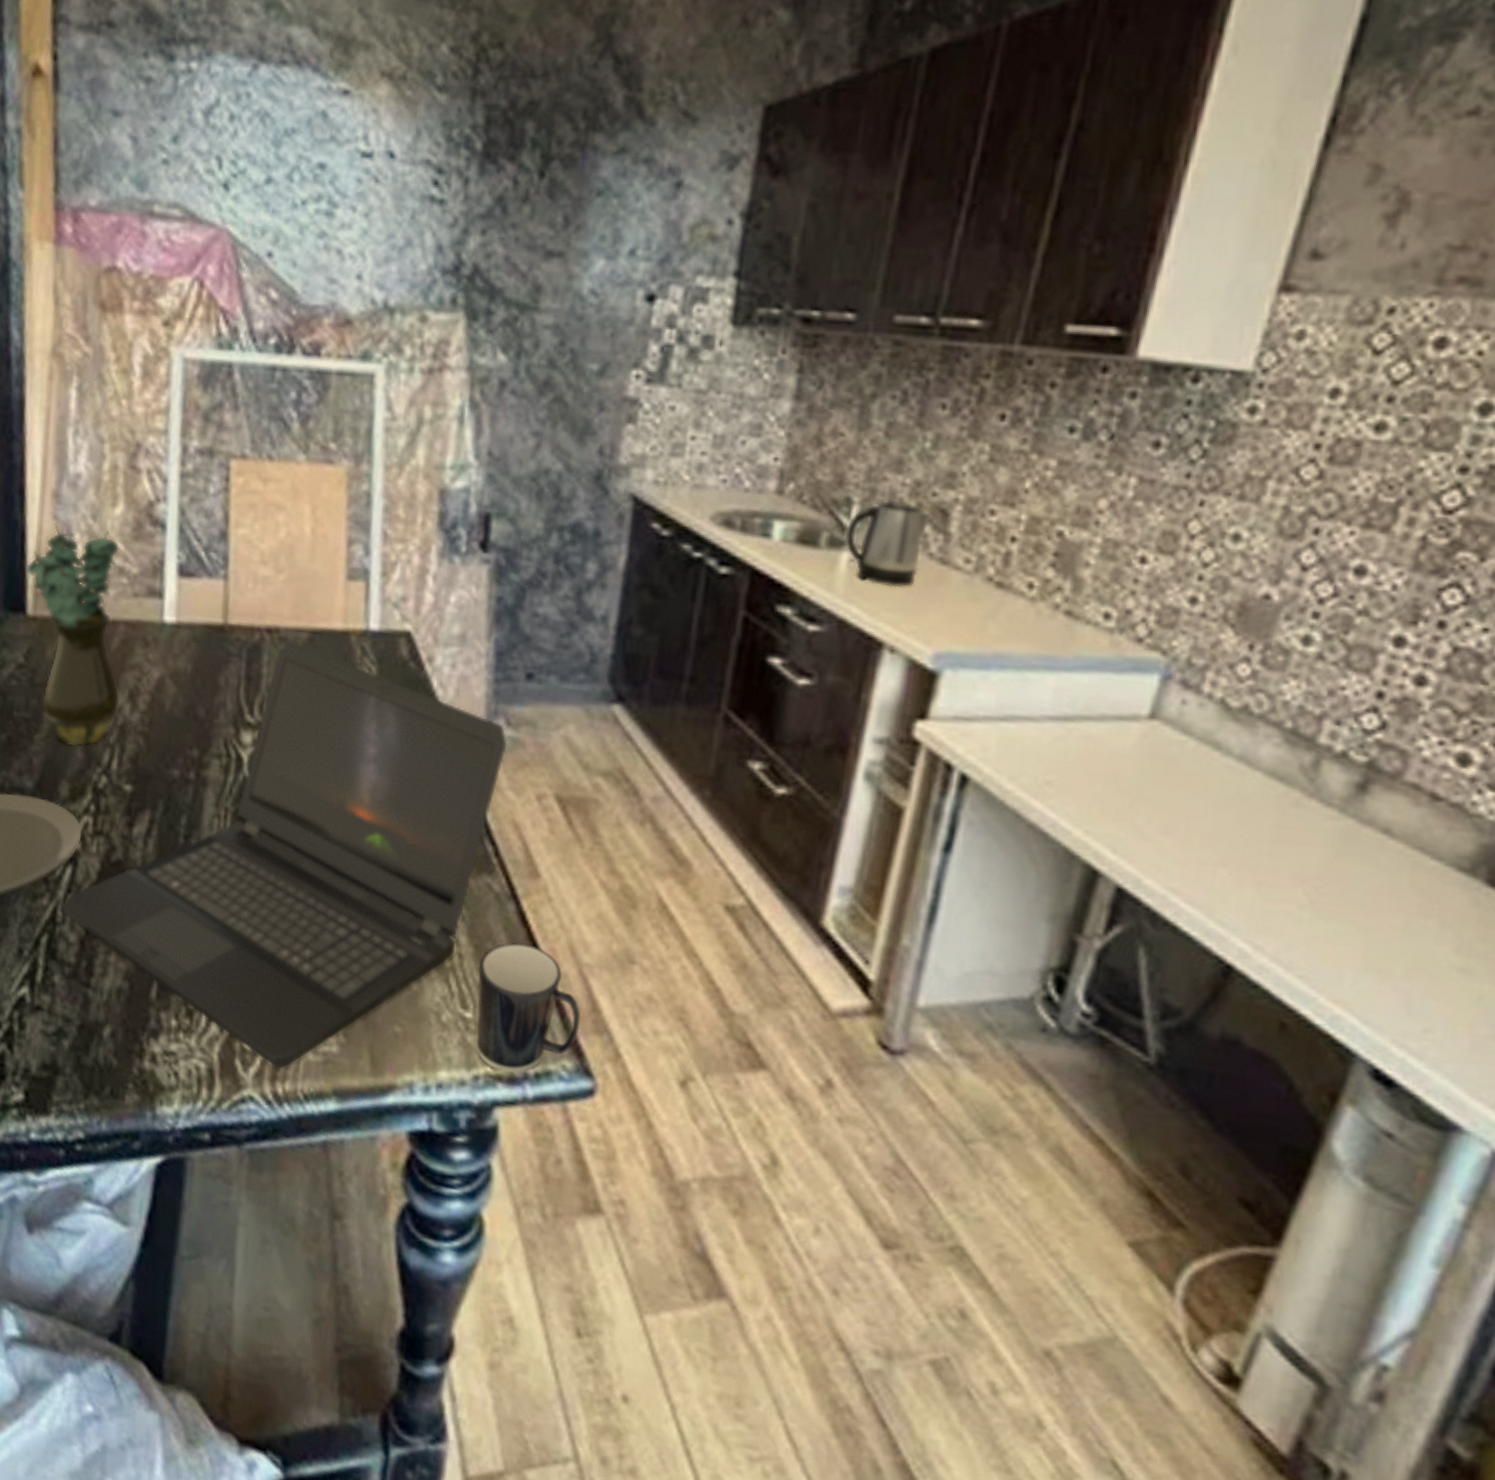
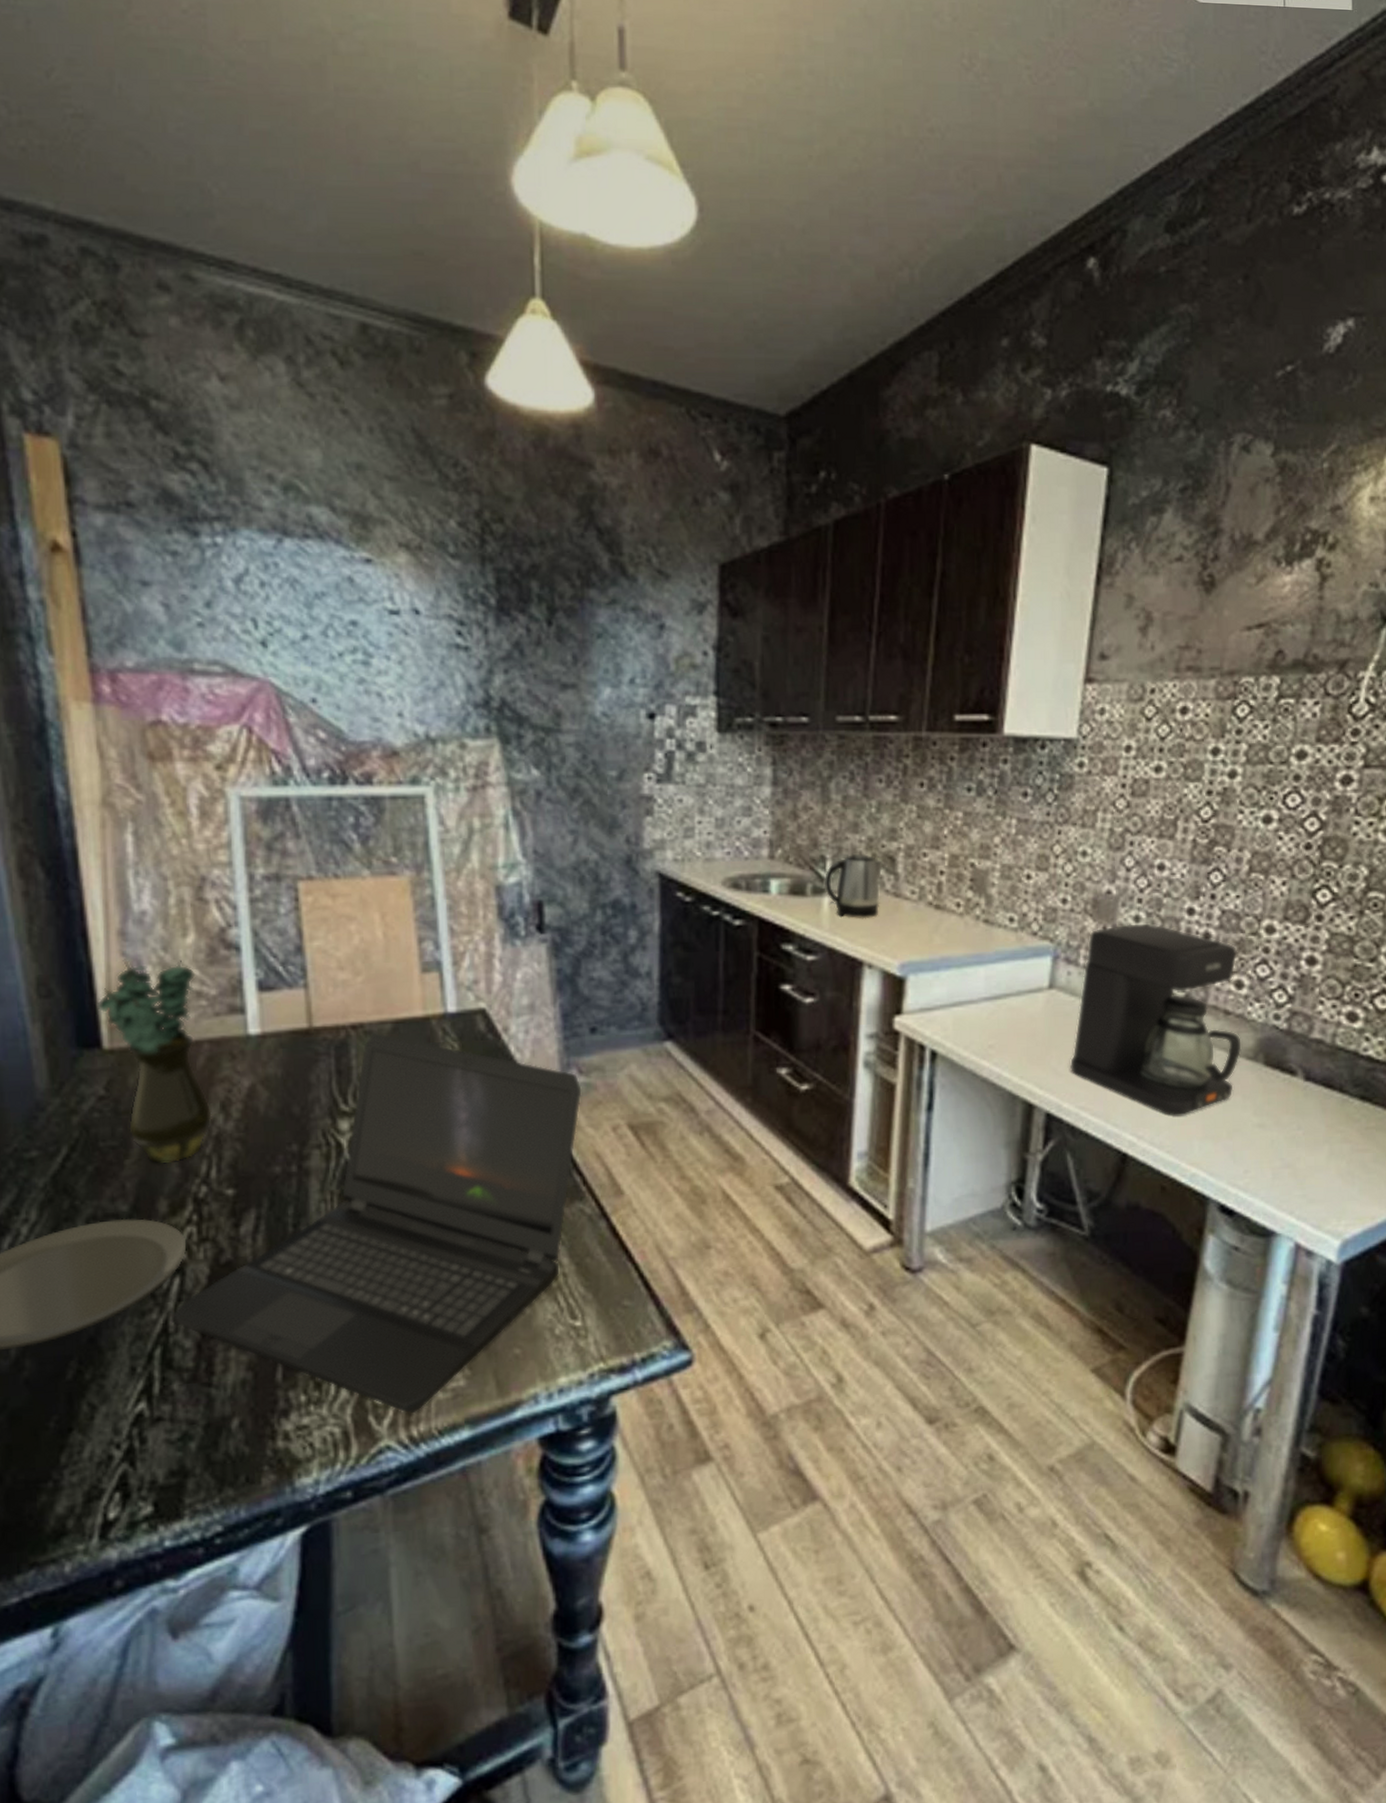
mug: present [476,943,581,1074] -> none [582,1252,674,1365]
coffee maker: none [1164,645,1469,931] -> present [1070,923,1242,1115]

